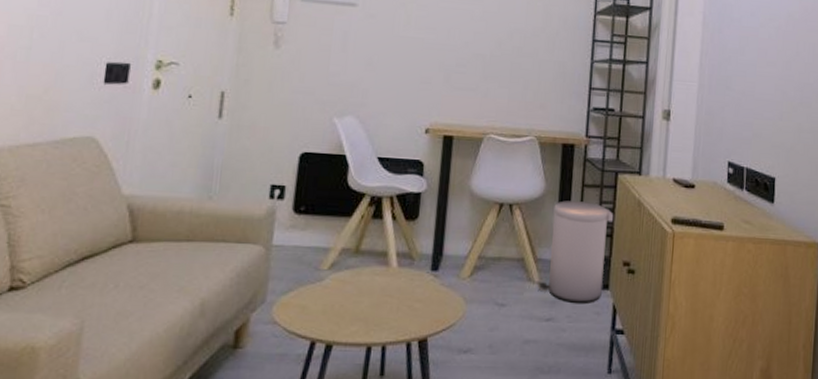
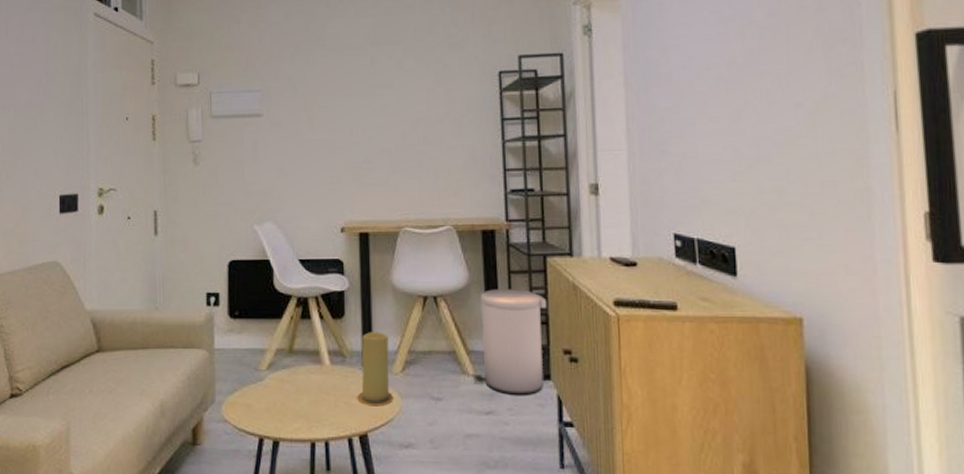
candle: none [421,236,461,311] -> present [357,332,393,406]

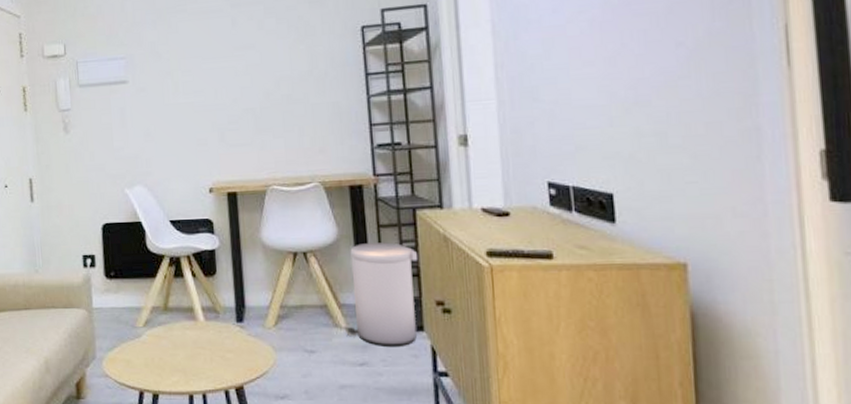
candle: present [357,332,393,406] -> none [232,288,267,360]

